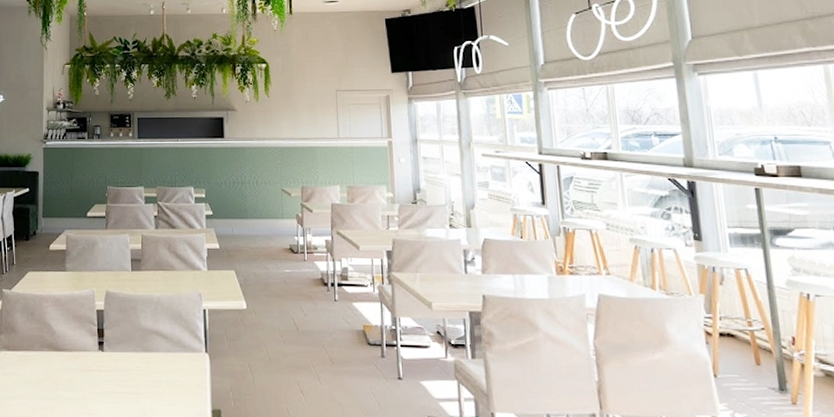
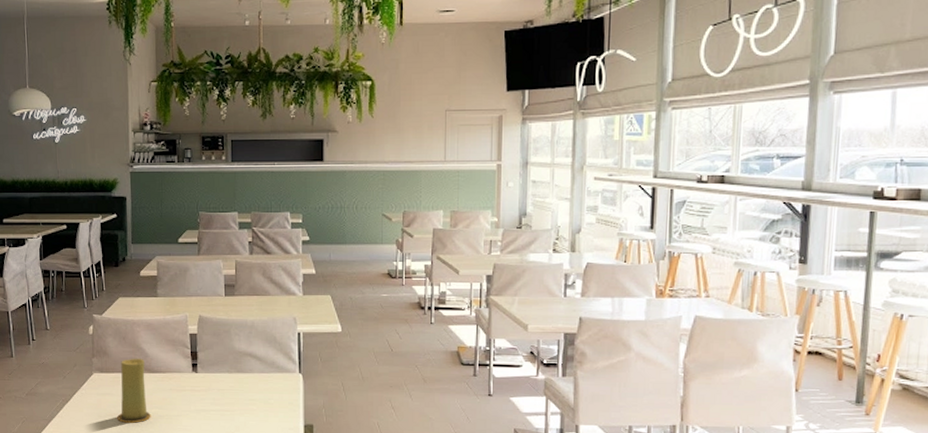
candle: none [22,335,57,406] -> present [117,358,151,423]

